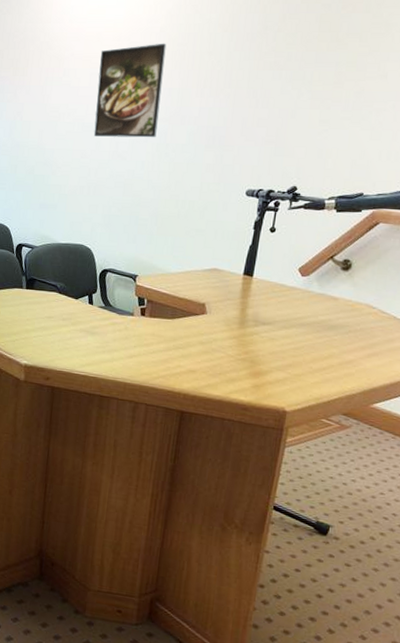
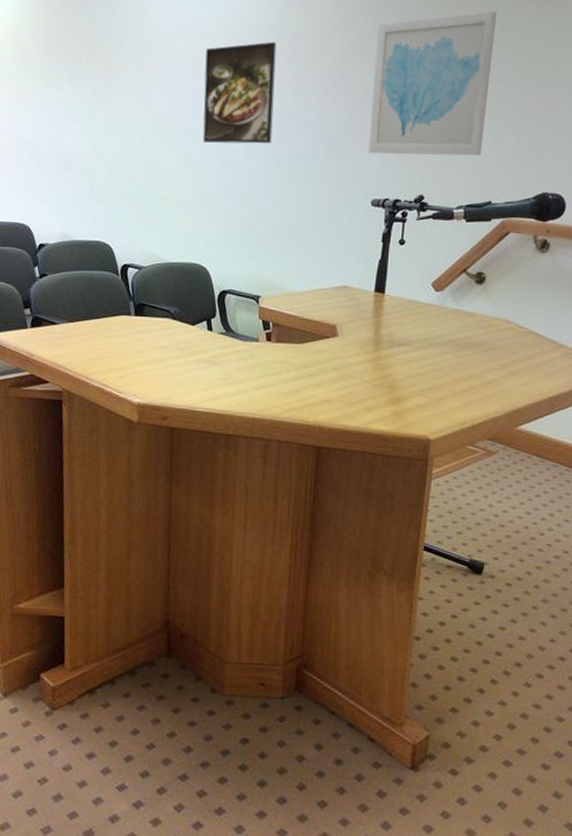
wall art: none [247,9,384,150] -> present [369,11,497,156]

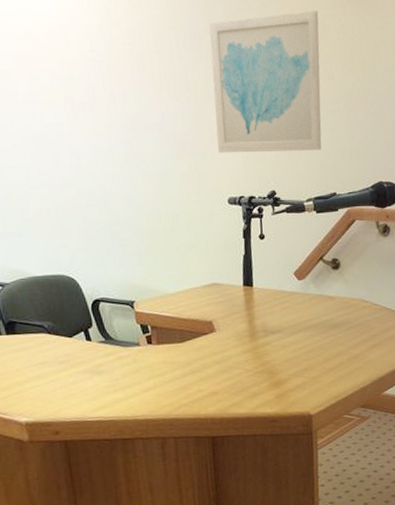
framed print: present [202,41,277,144] -> none [34,41,121,149]

